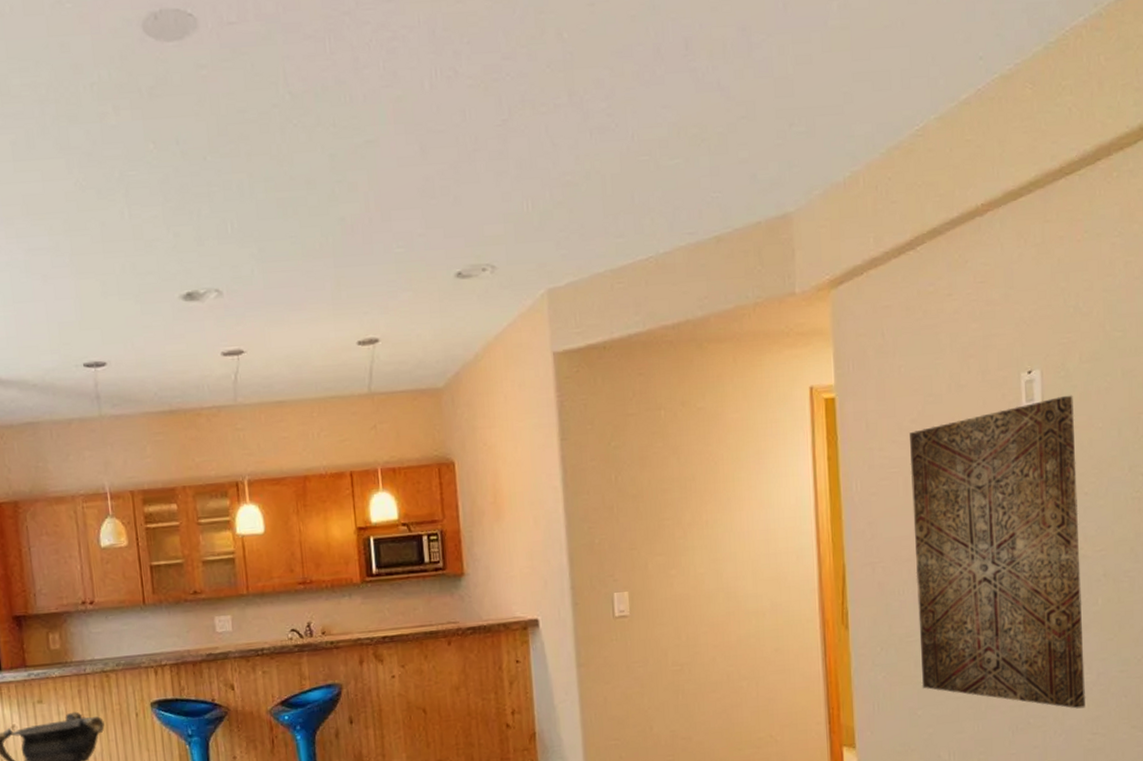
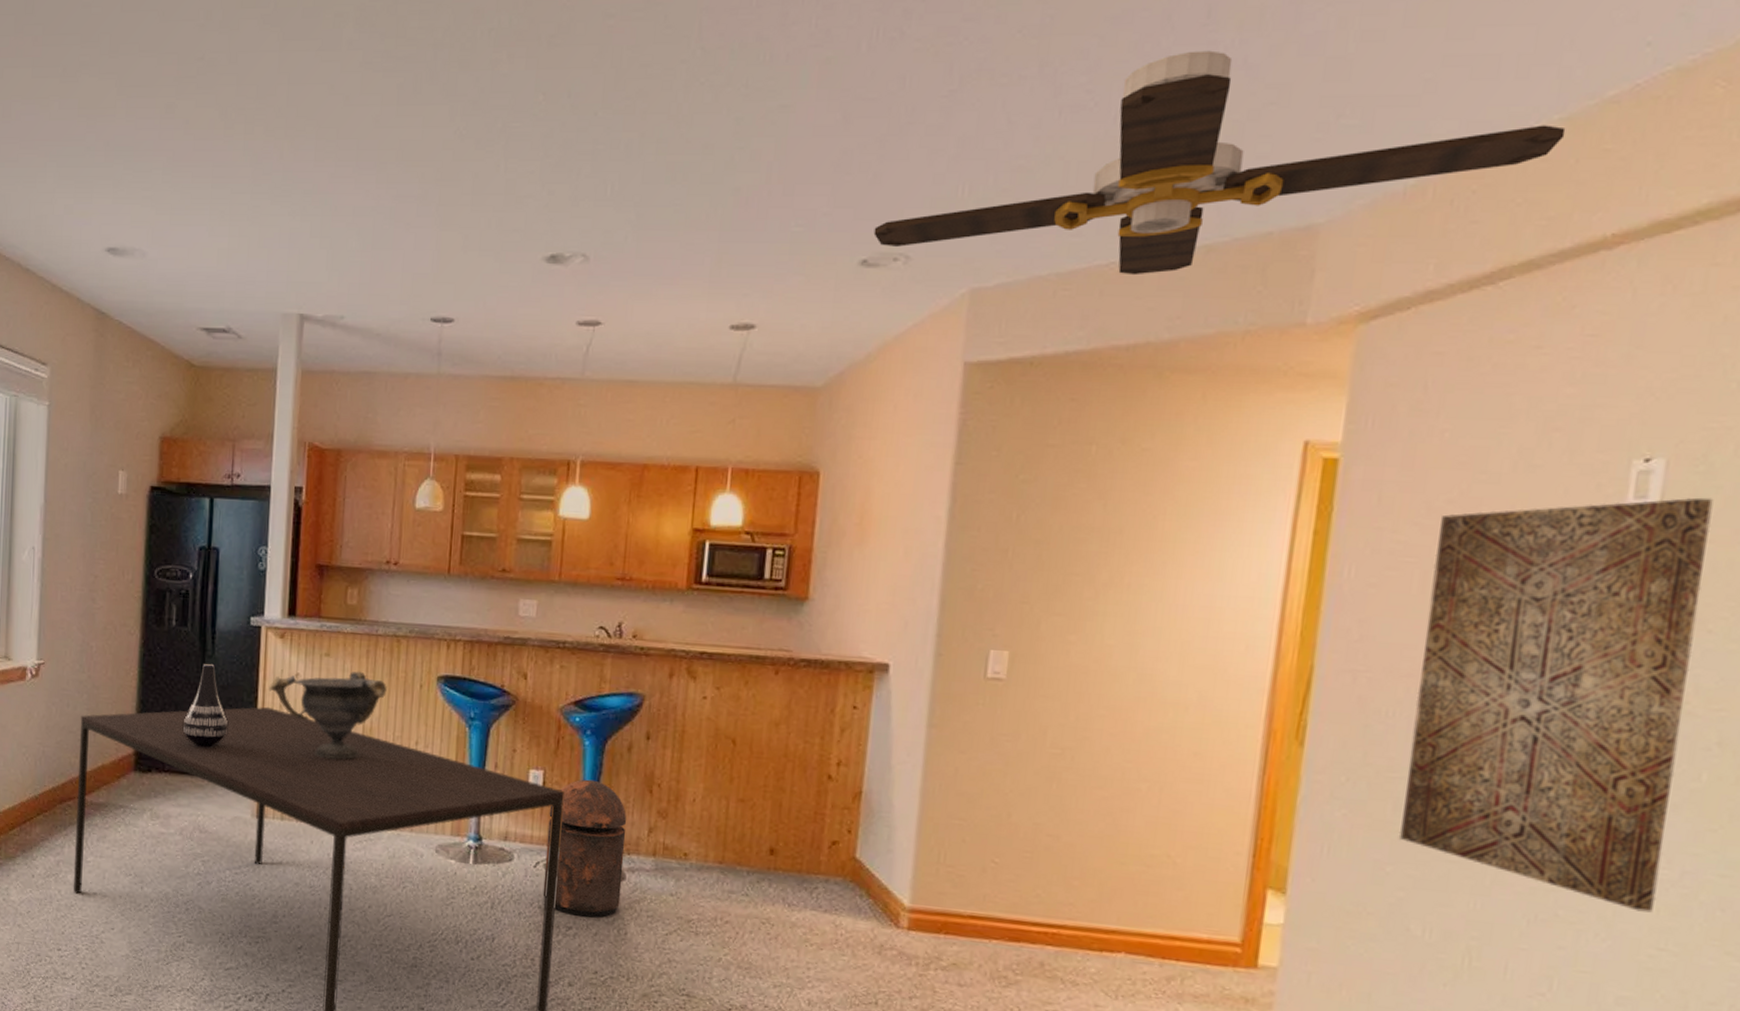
ceiling fan: none [462,76,940,266] -> present [873,50,1566,276]

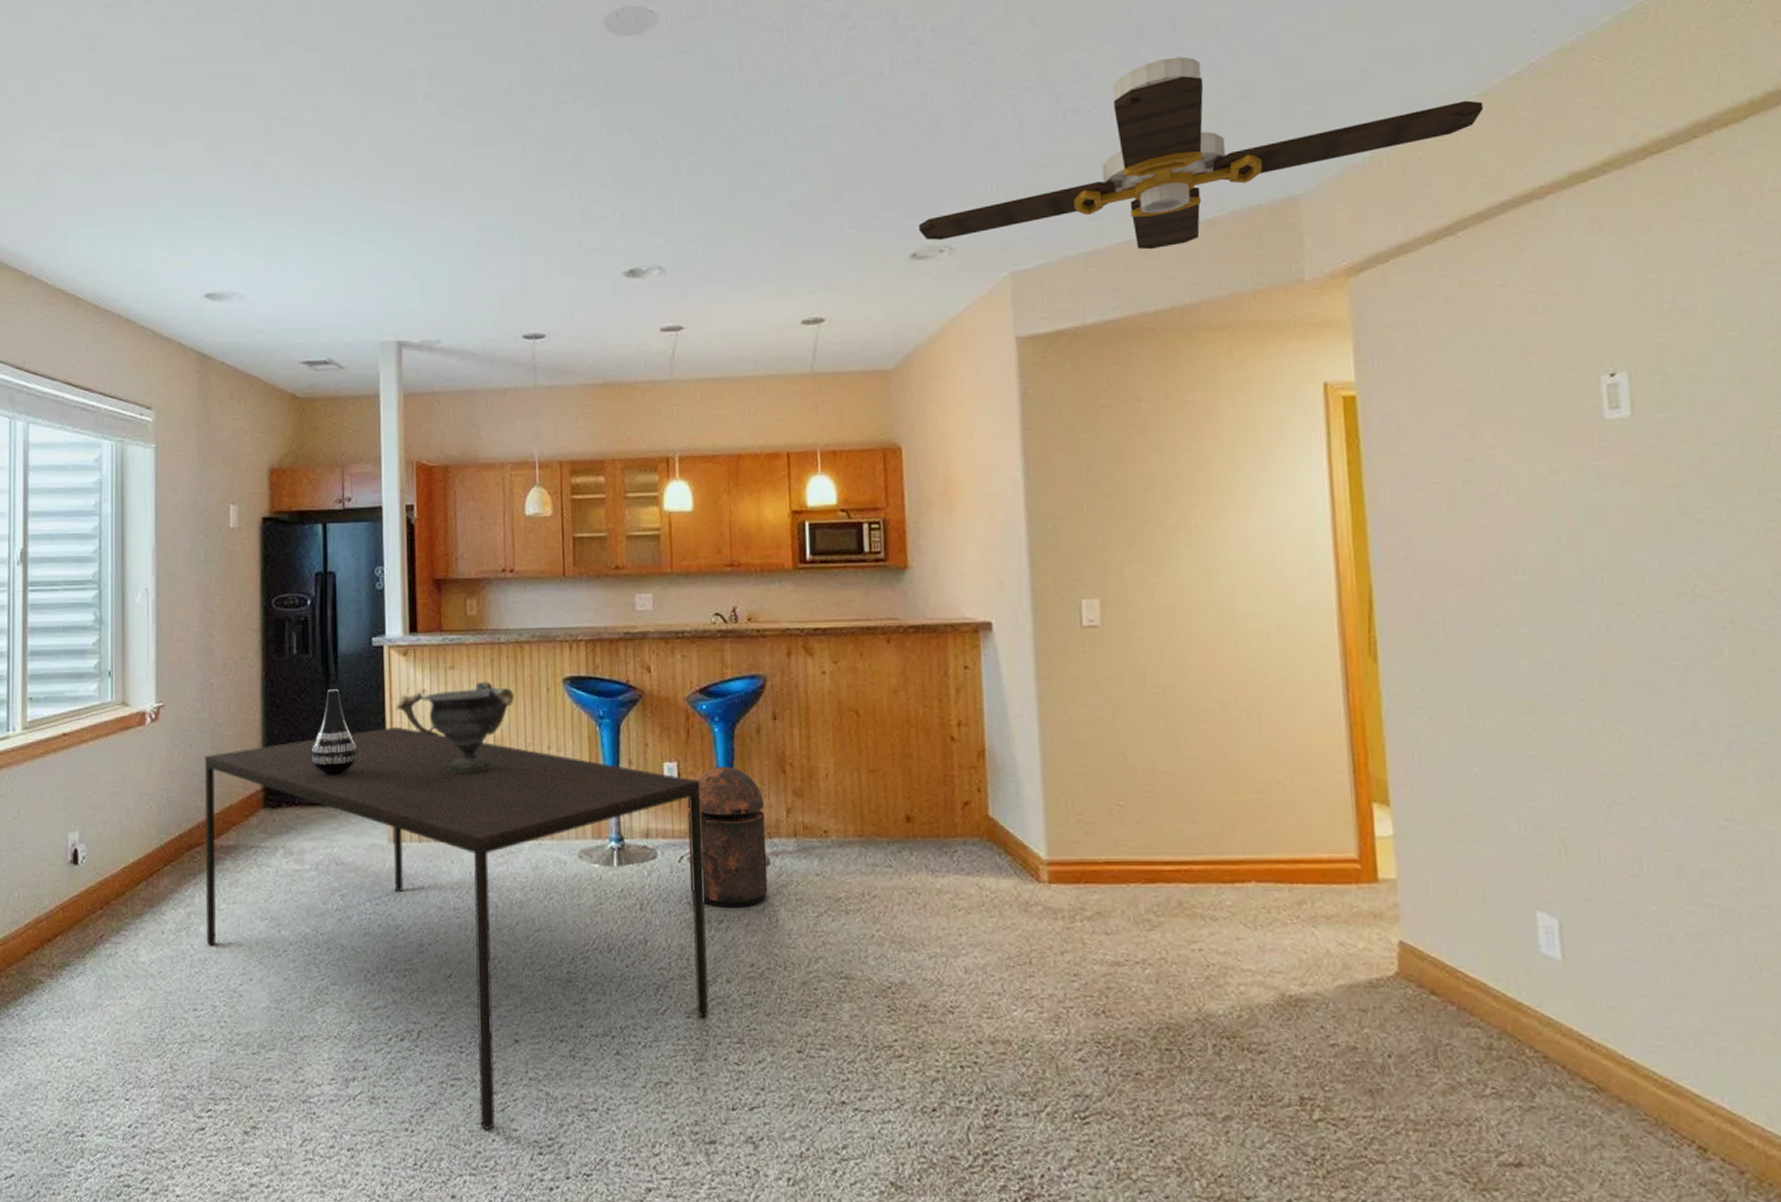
wall art: present [1398,497,1714,913] -> none [1453,403,1713,785]

